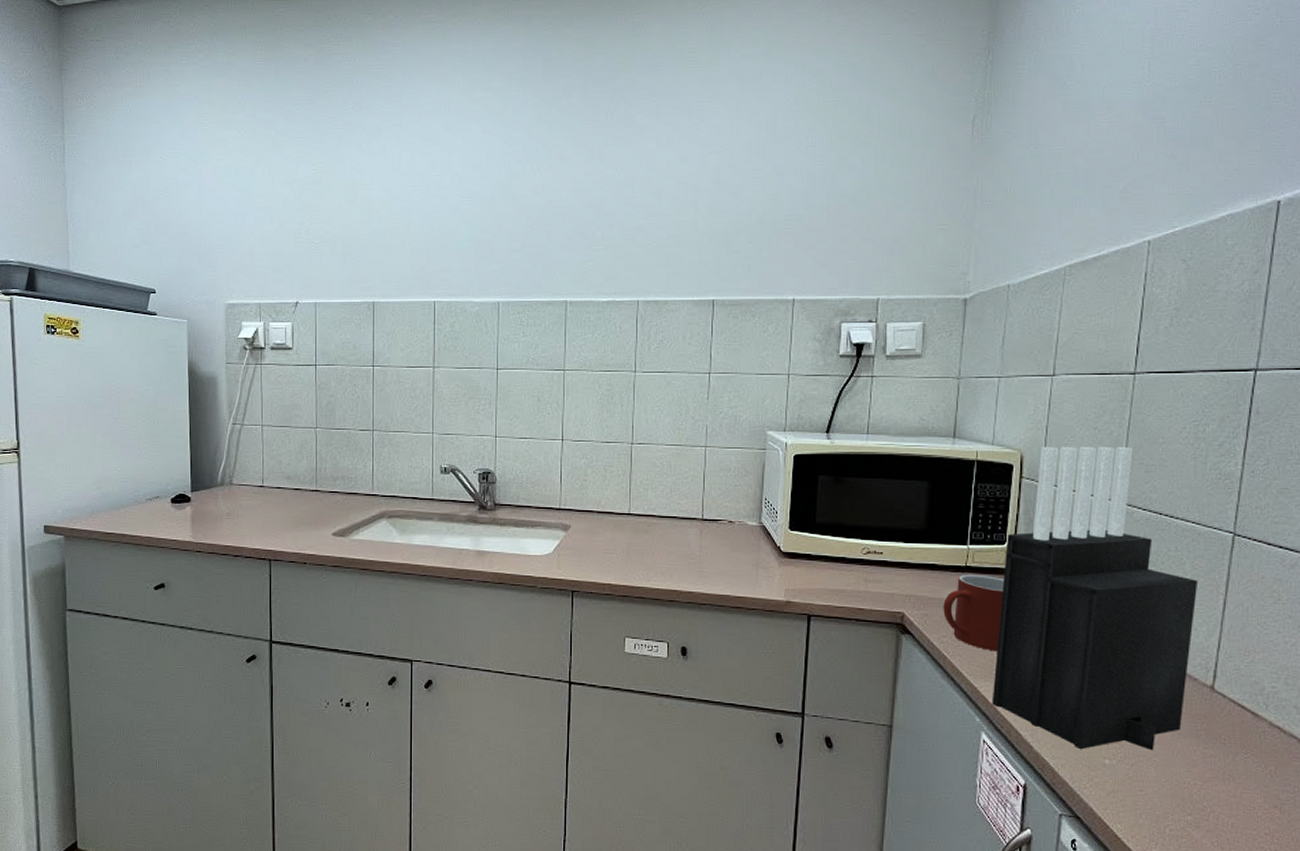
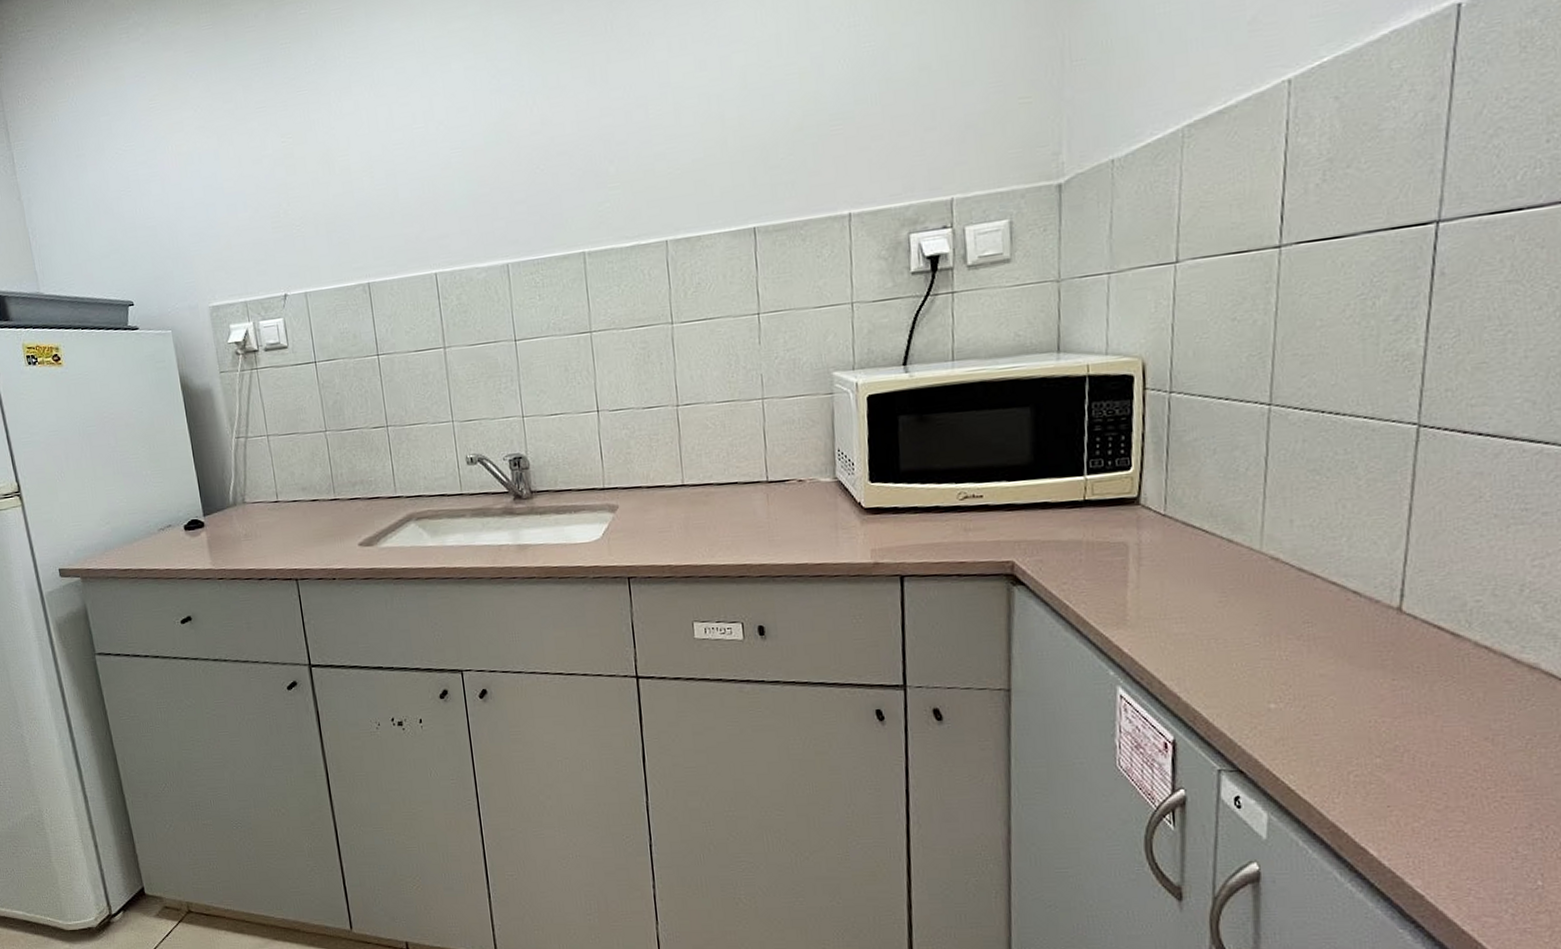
mug: present [943,574,1005,652] -> none [1060,508,1134,595]
knife block: present [992,447,1199,750] -> none [1127,336,1376,694]

